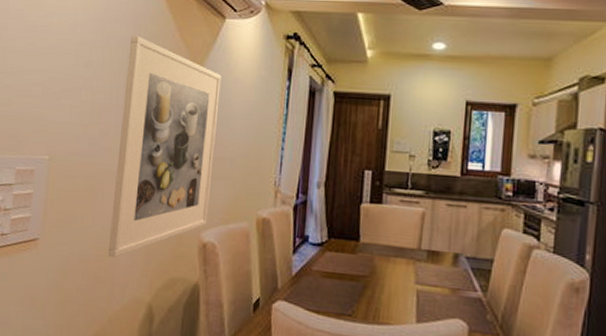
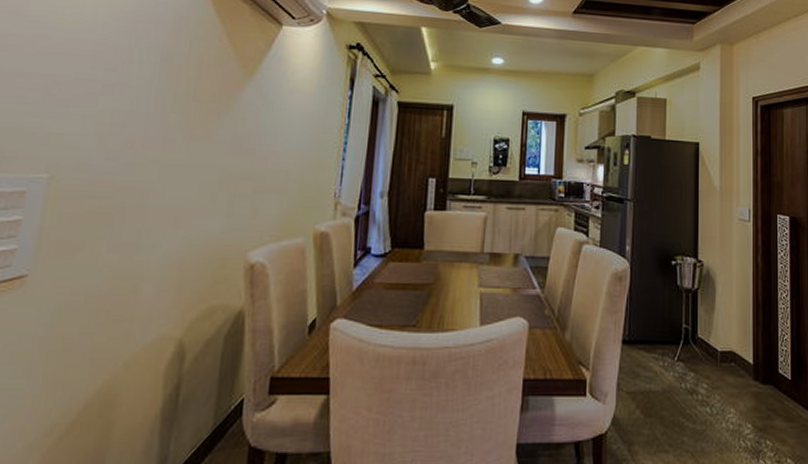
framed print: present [108,35,222,258] -> none [127,37,277,291]

